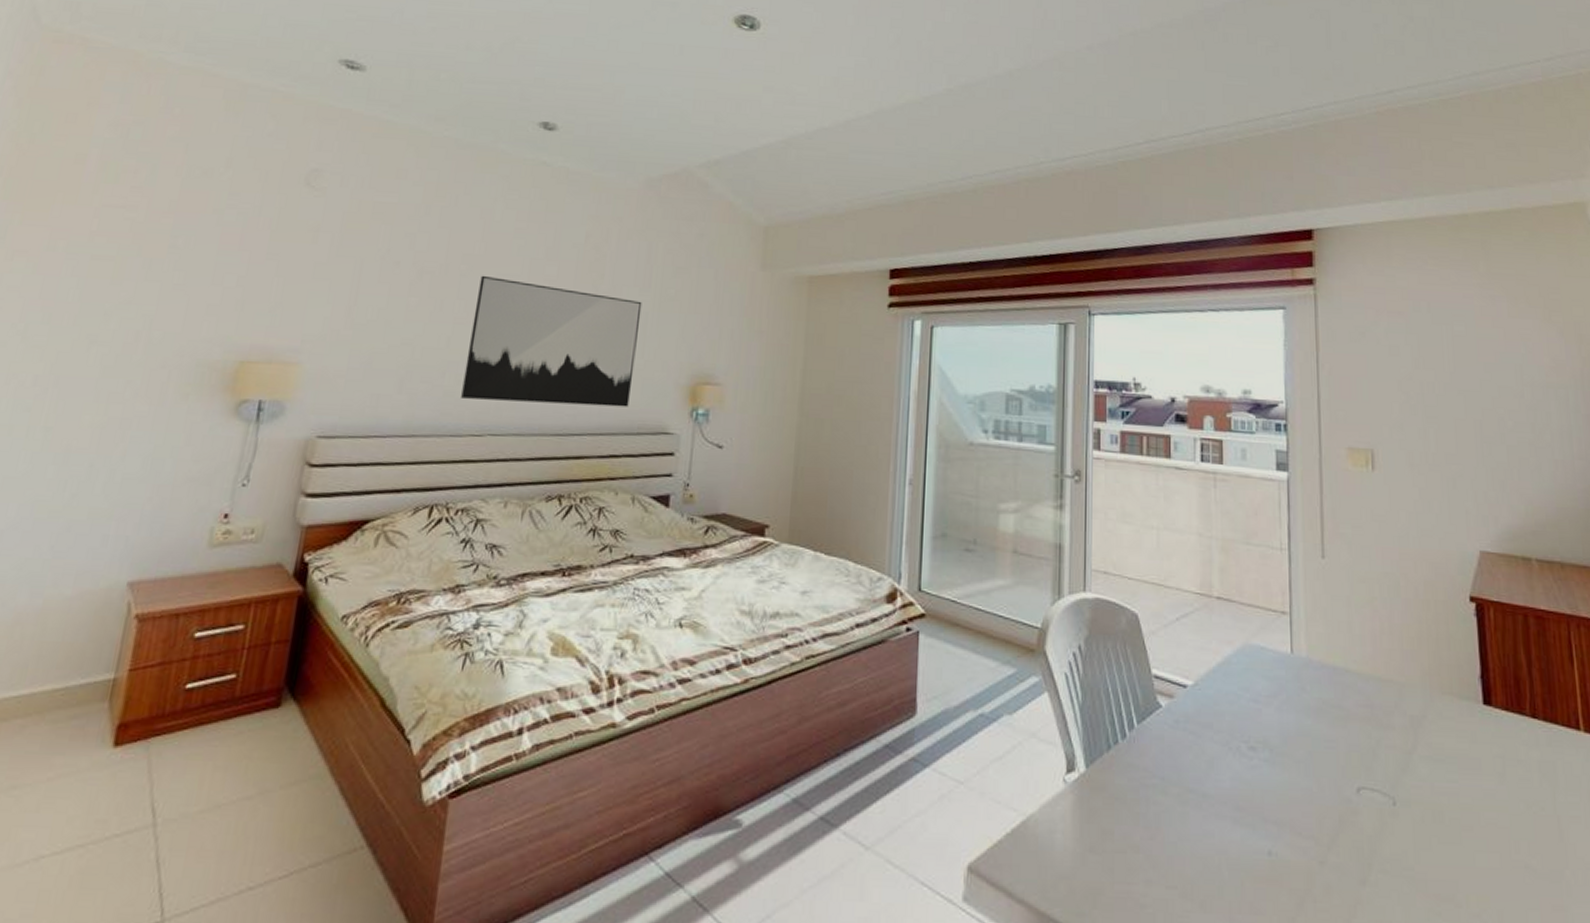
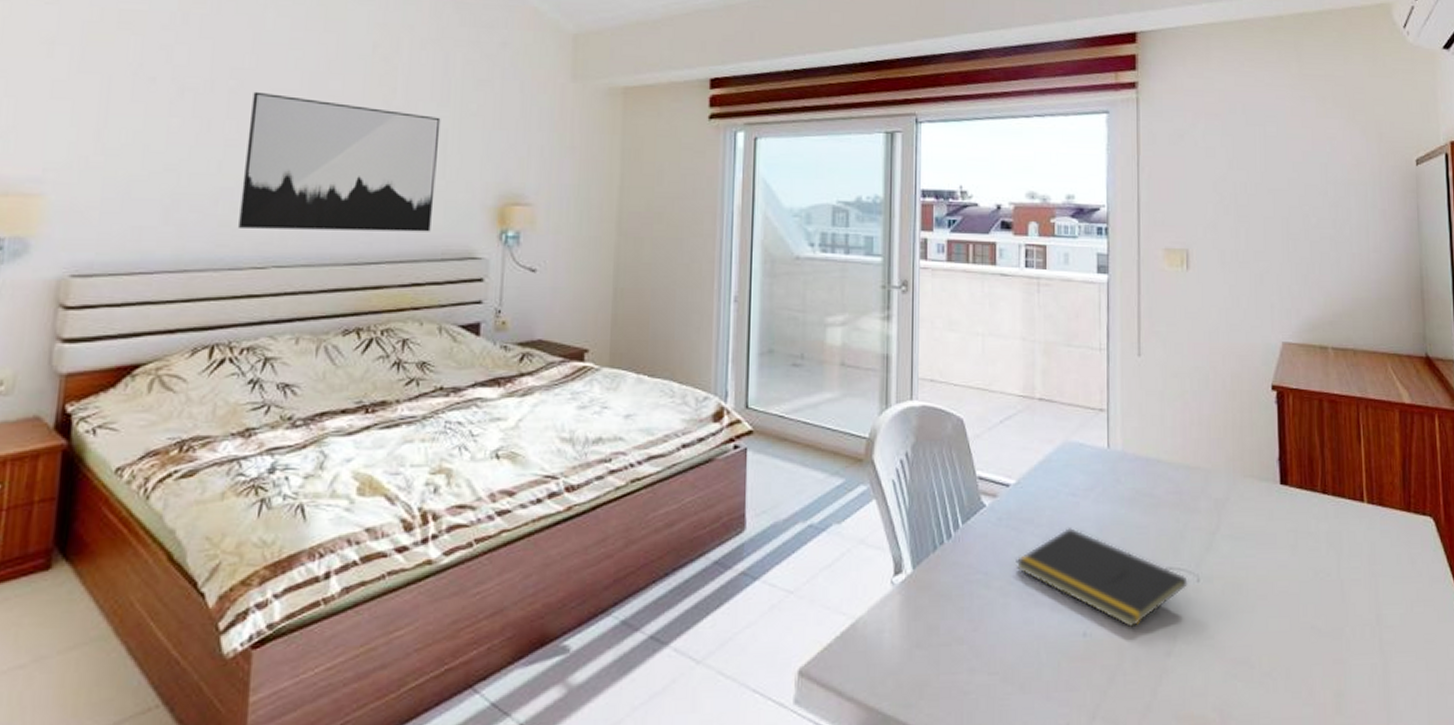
notepad: none [1194,736,1383,851] -> present [1016,528,1188,628]

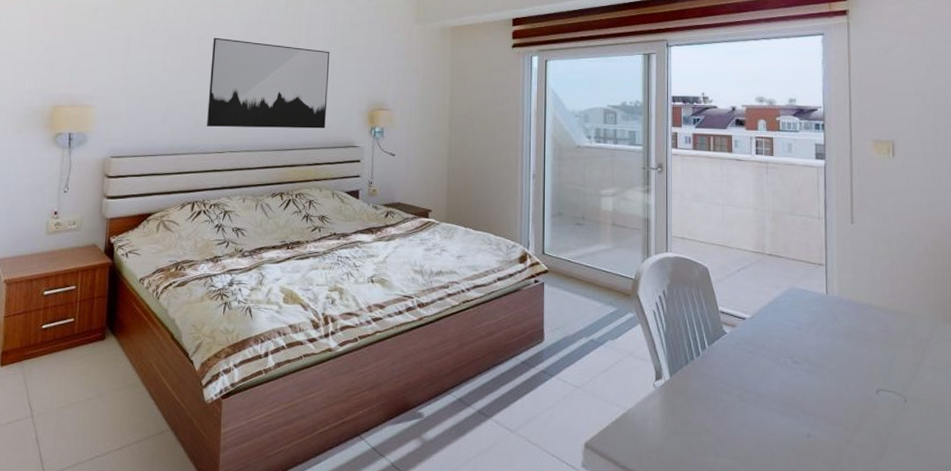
notepad: present [1016,528,1188,628] -> none [751,354,896,434]

